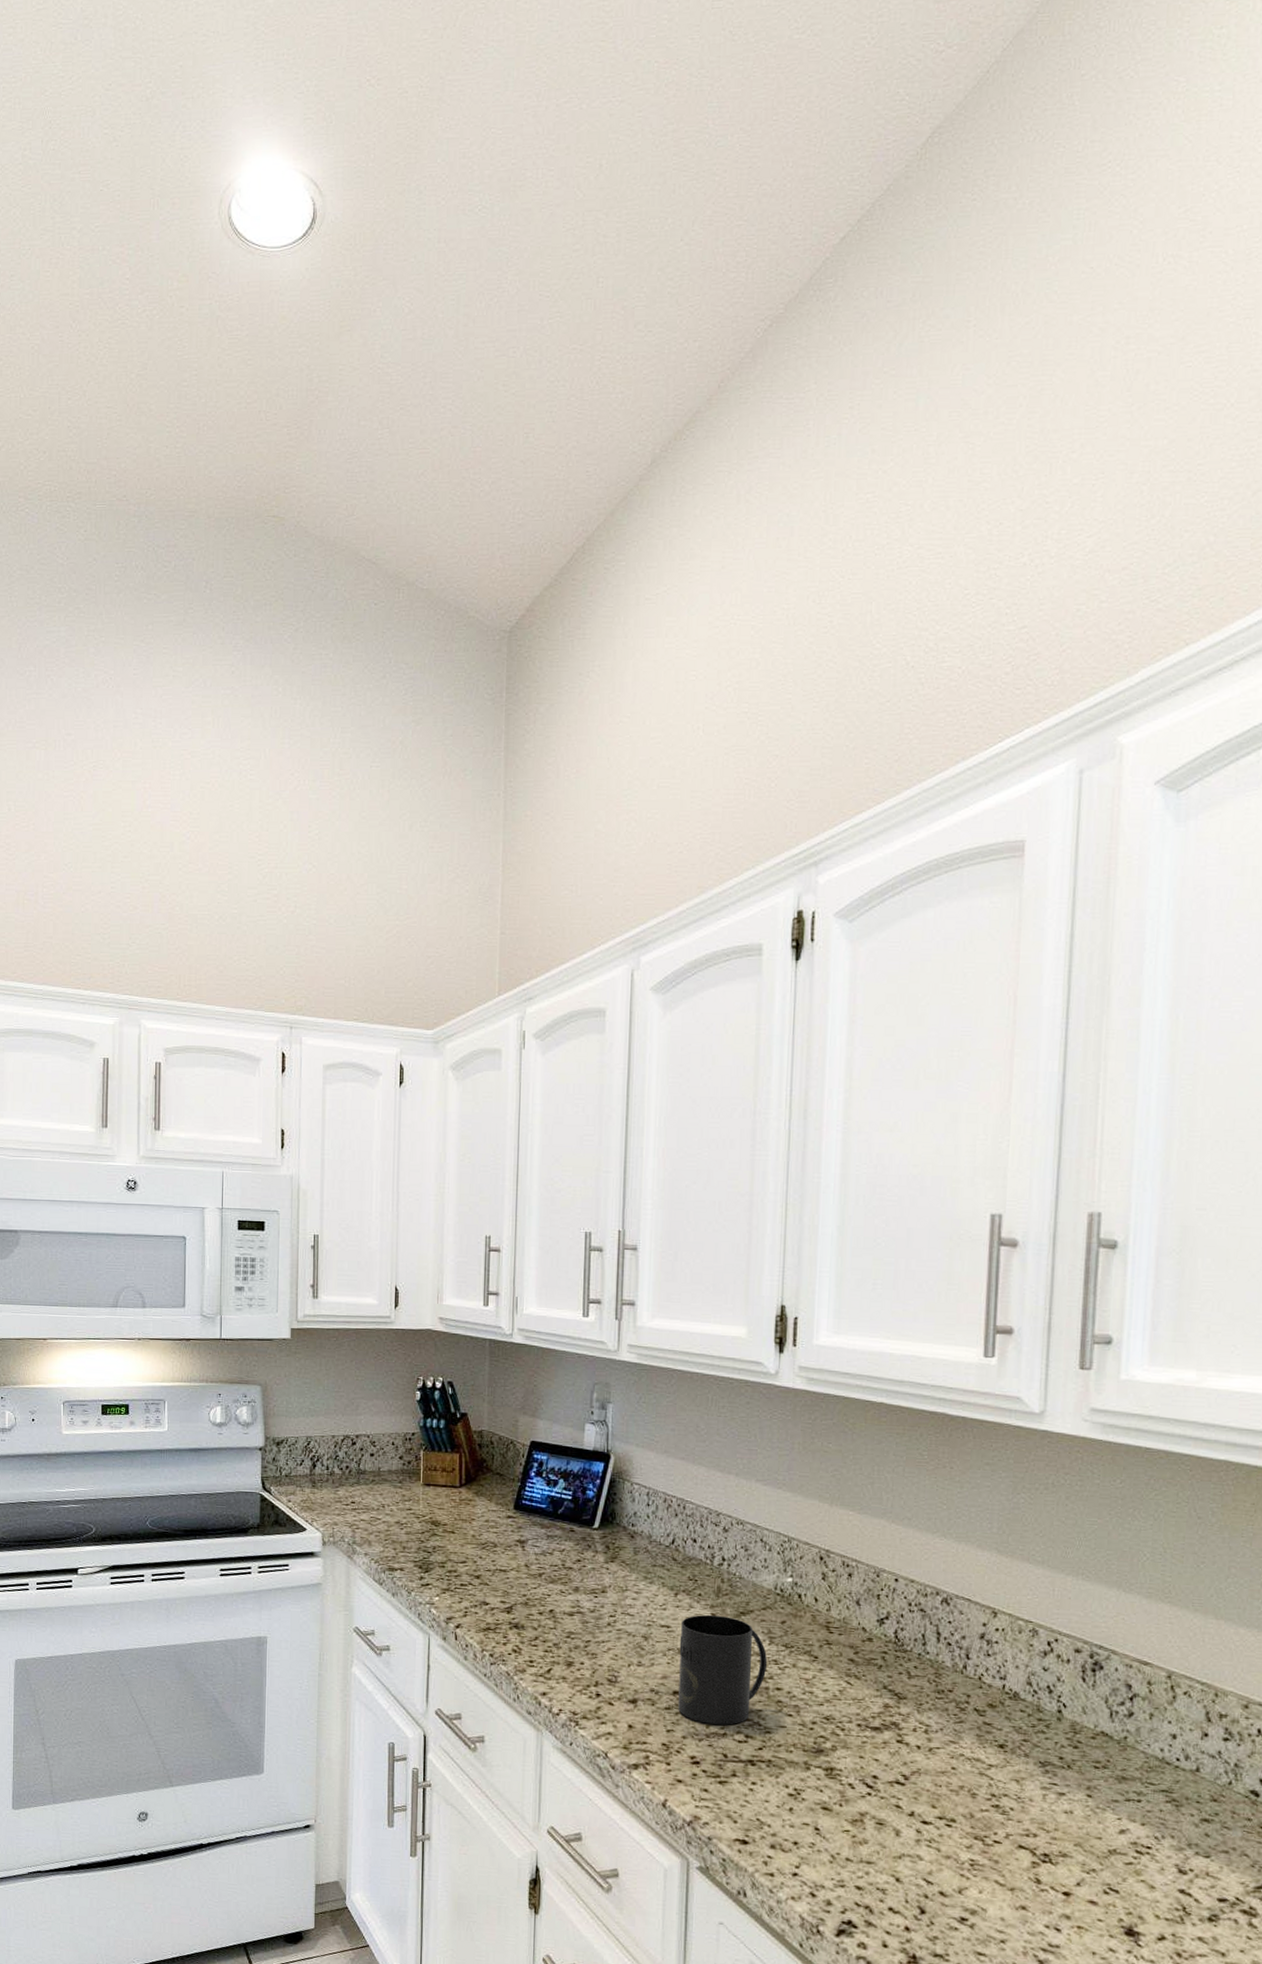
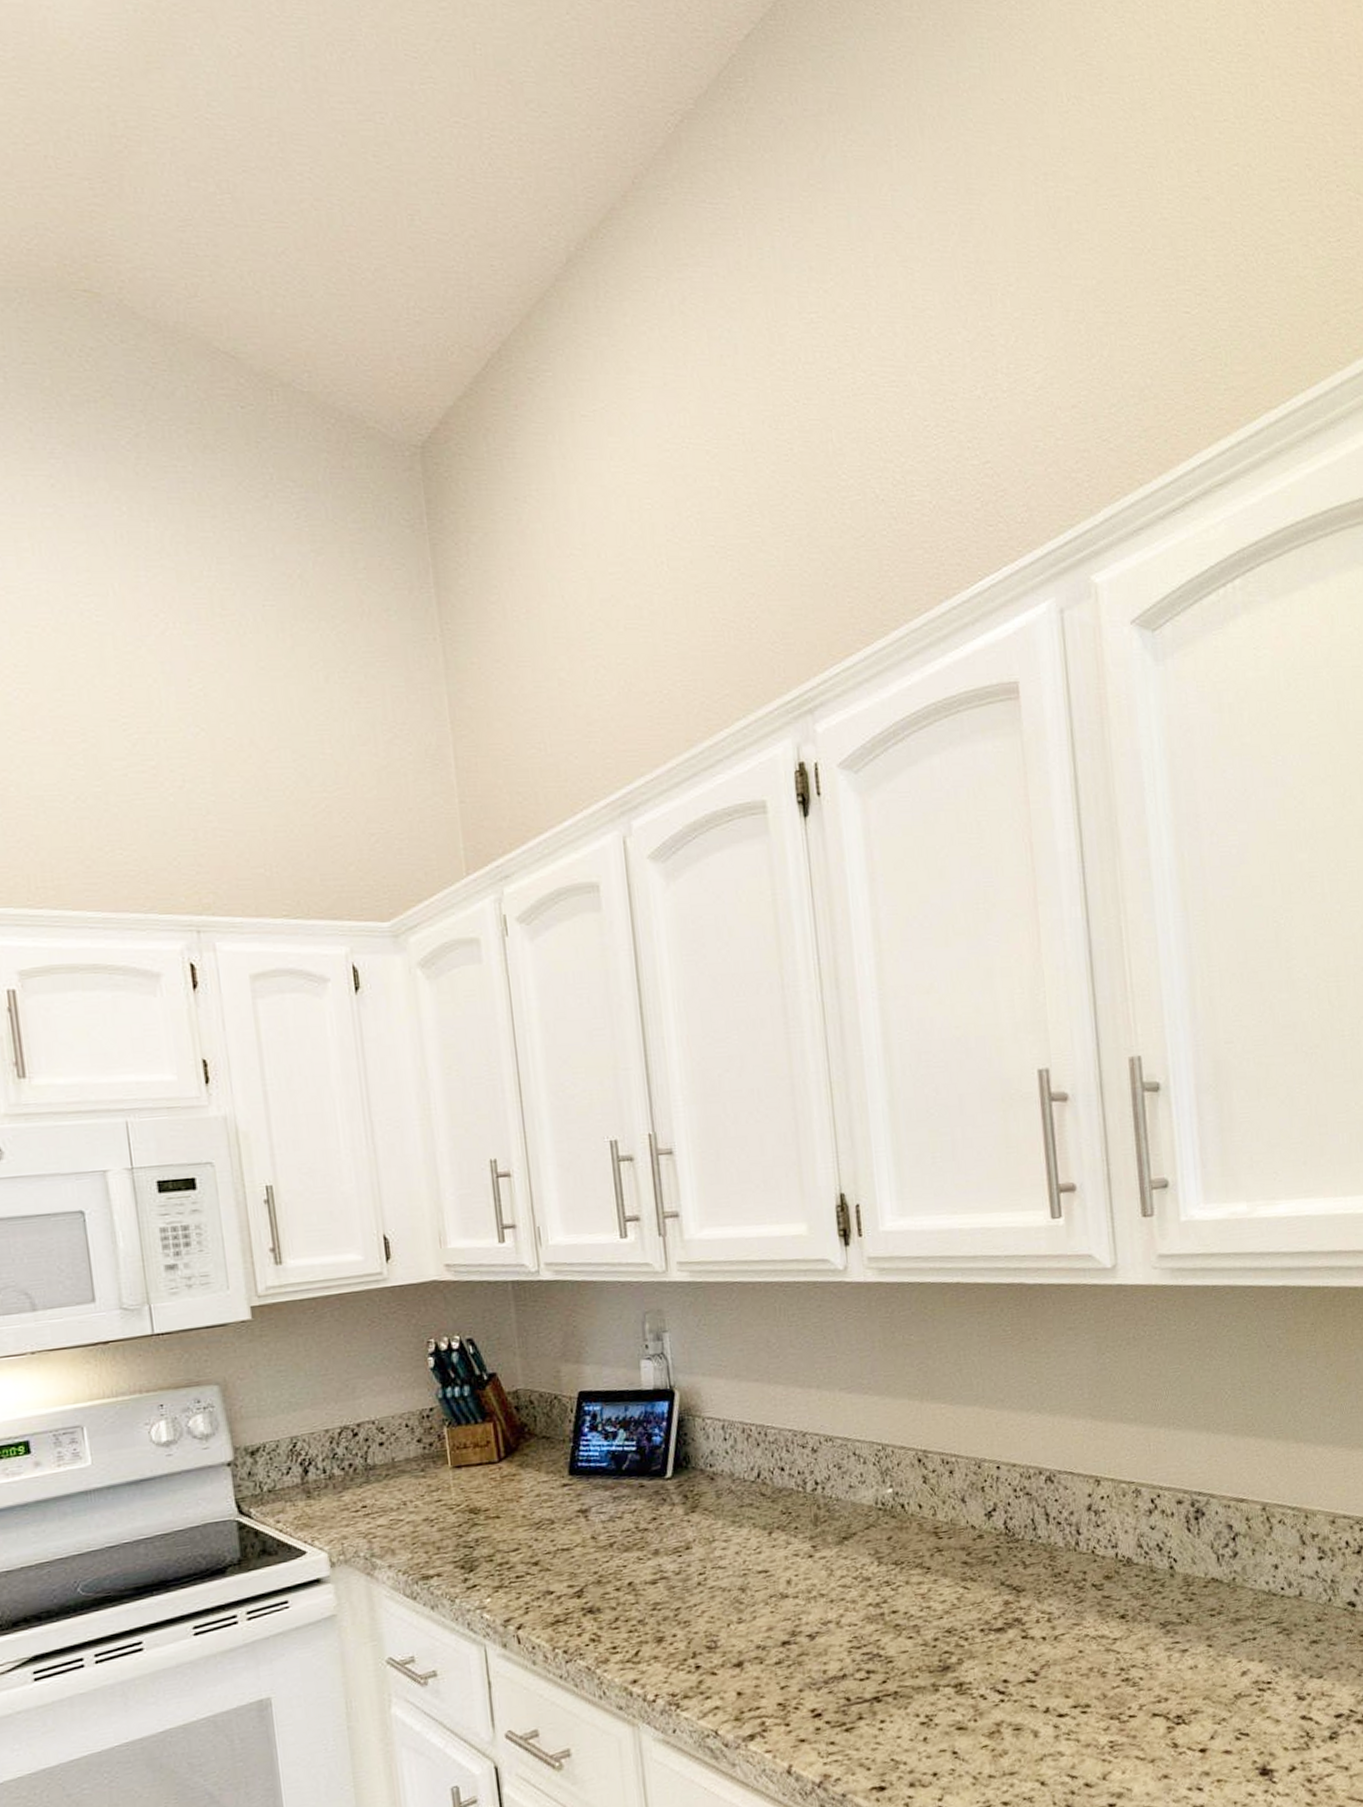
mug: present [678,1614,768,1725] -> none [780,1545,880,1670]

